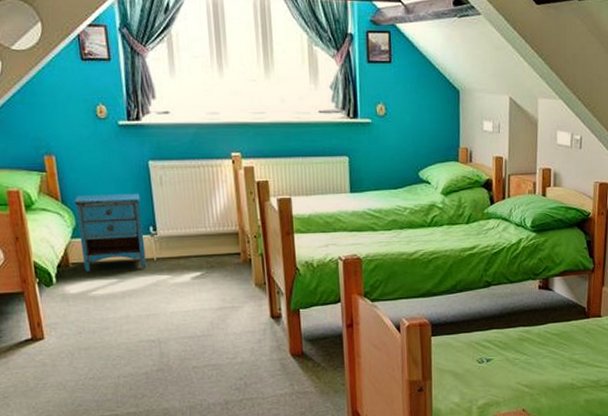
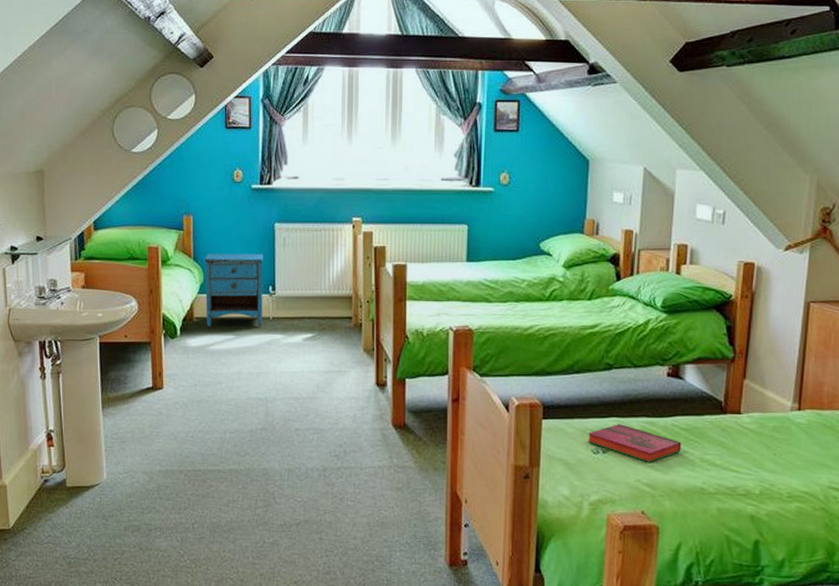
hardback book: none [473,335,553,366] -> present [587,424,682,462]

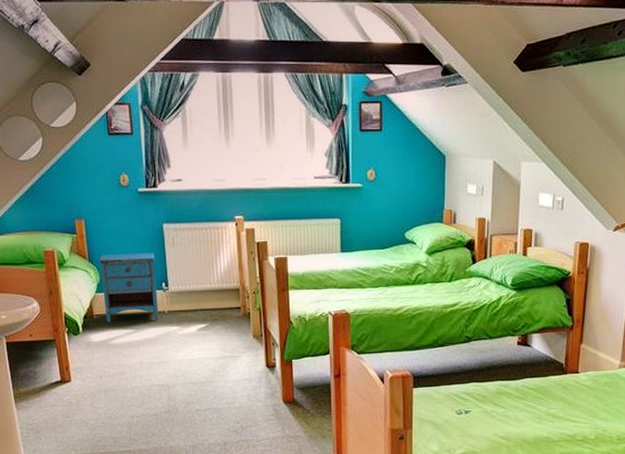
hardback book: present [587,424,682,462] -> none [452,388,530,419]

